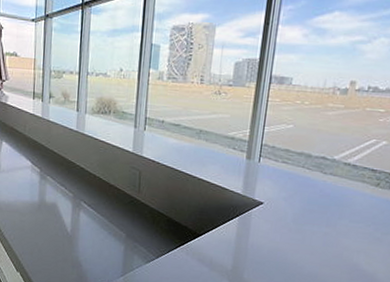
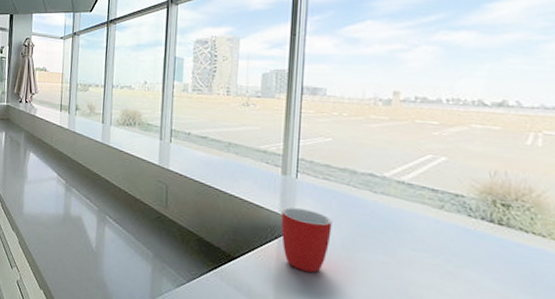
mug: none [242,188,287,244] -> present [281,207,332,273]

